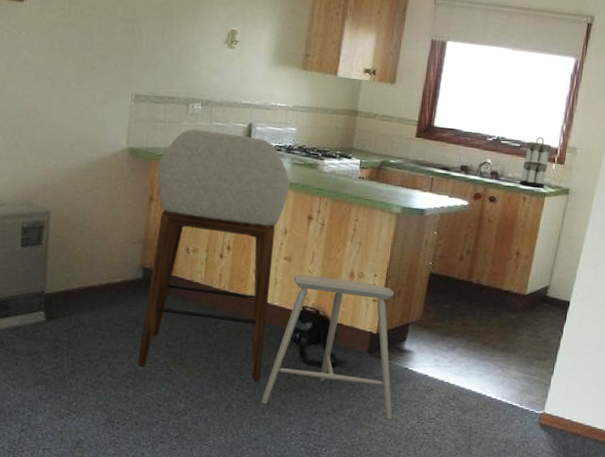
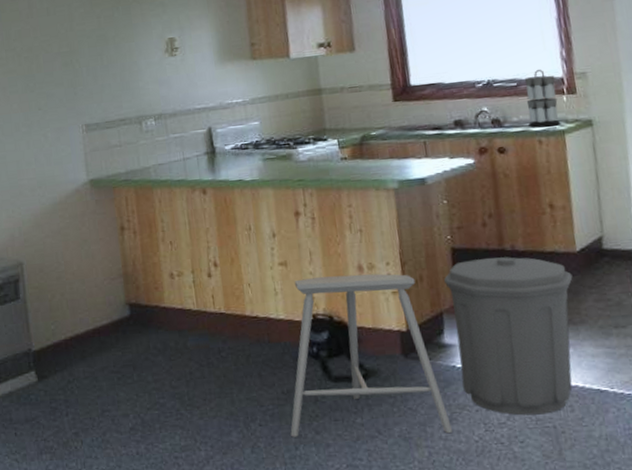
bar stool: present [137,129,290,381] -> none [122,140,285,416]
trash can: none [409,285,518,417] -> present [444,257,573,416]

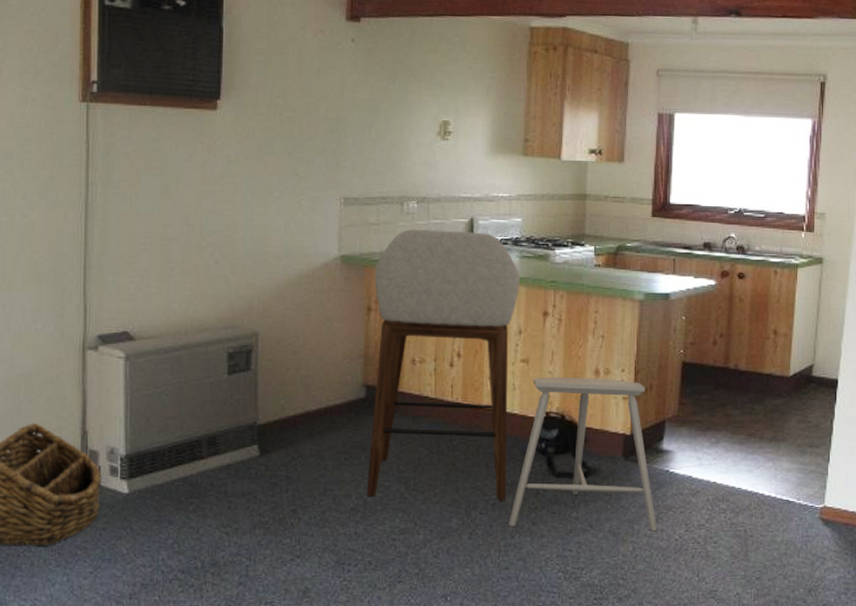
bar stool: none [122,140,285,416] -> present [366,229,520,501]
trash can: present [444,257,573,416] -> none [672,373,783,519]
spice rack: present [524,70,560,128] -> none [768,205,798,259]

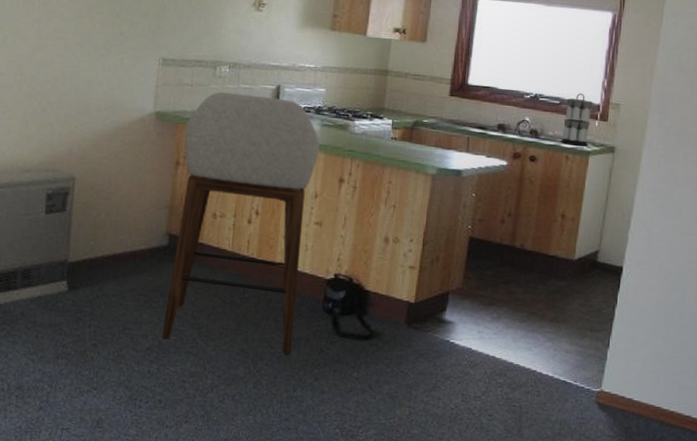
bar stool: present [509,376,658,532] -> none [292,240,435,399]
spice rack: none [768,205,798,259] -> present [561,93,593,146]

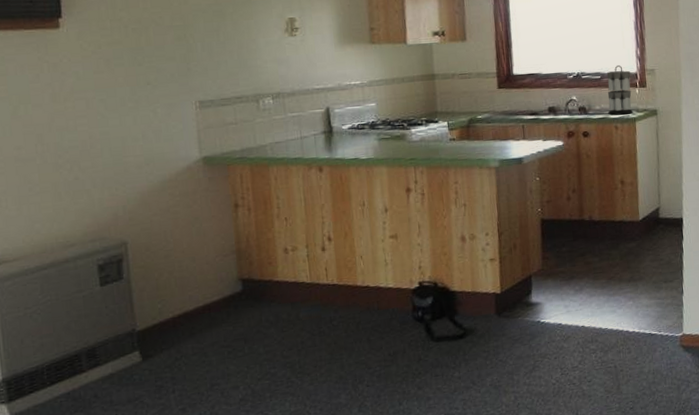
bar stool: present [161,92,320,355] -> none [237,120,391,386]

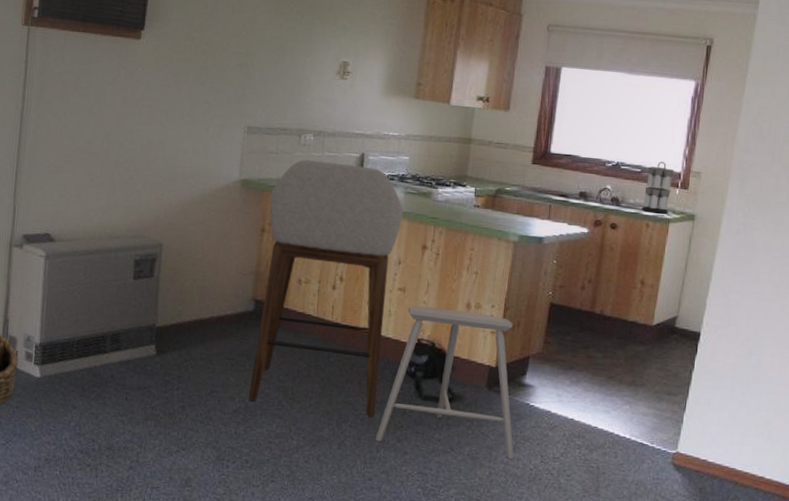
bar stool: none [237,120,391,386] -> present [248,160,403,417]
bar stool: none [395,243,536,394] -> present [375,306,514,460]

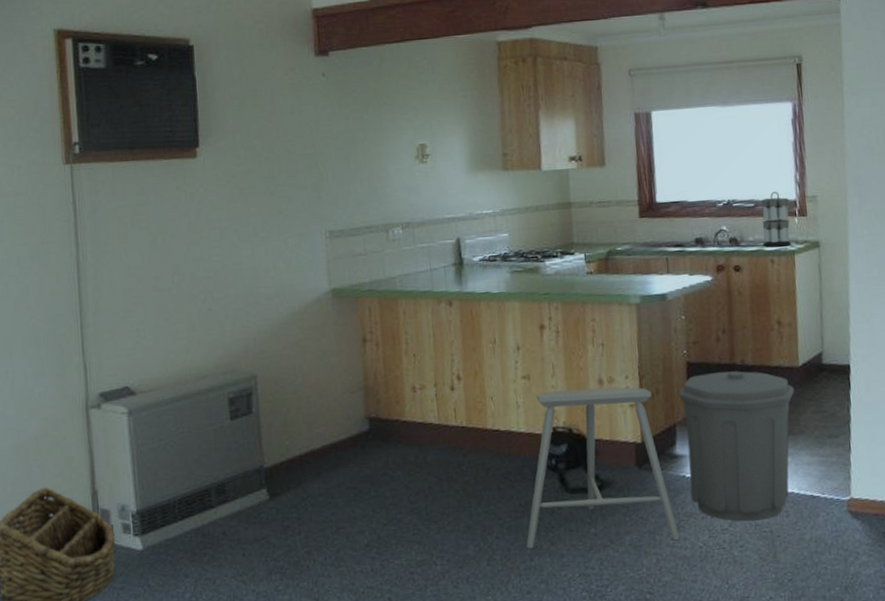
bar stool: present [248,160,403,417] -> none [366,251,522,532]
trash can: none [531,316,645,456] -> present [679,371,795,522]

